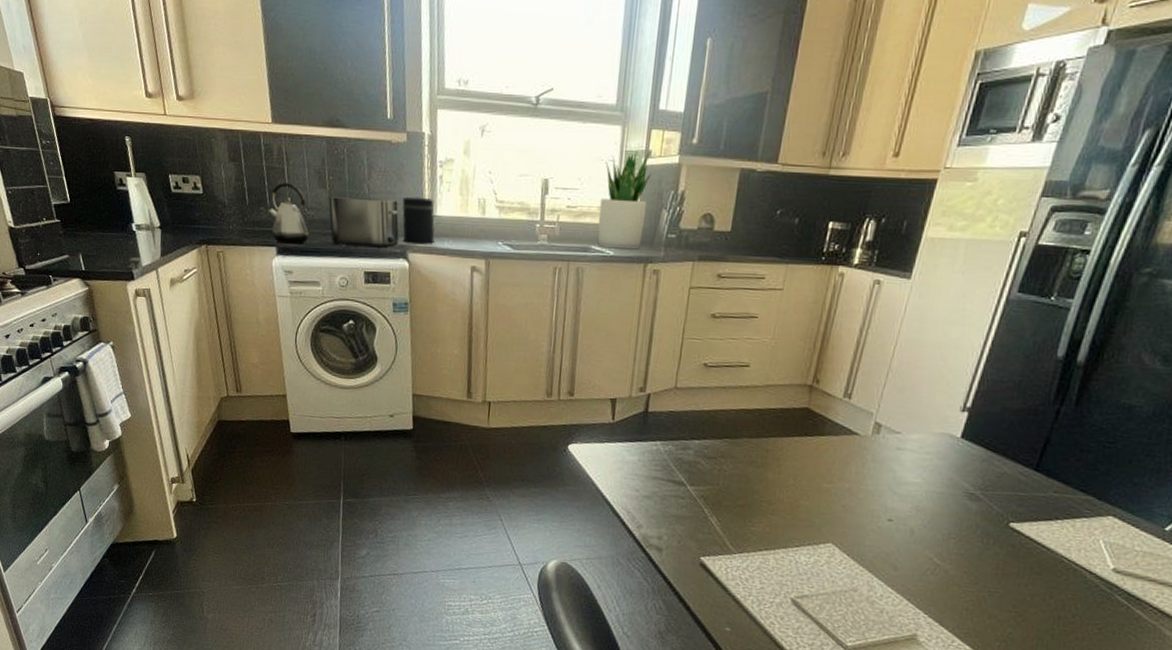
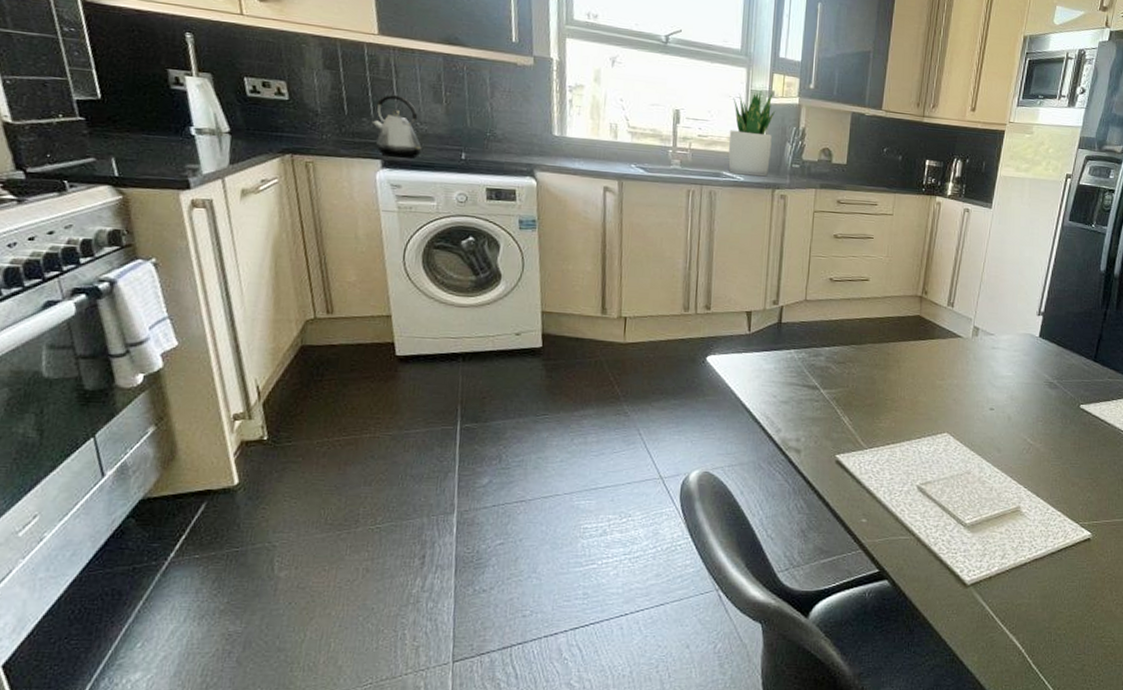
toaster: present [328,195,399,248] -> none [445,111,525,165]
cylinder: present [402,196,435,246] -> none [529,117,565,165]

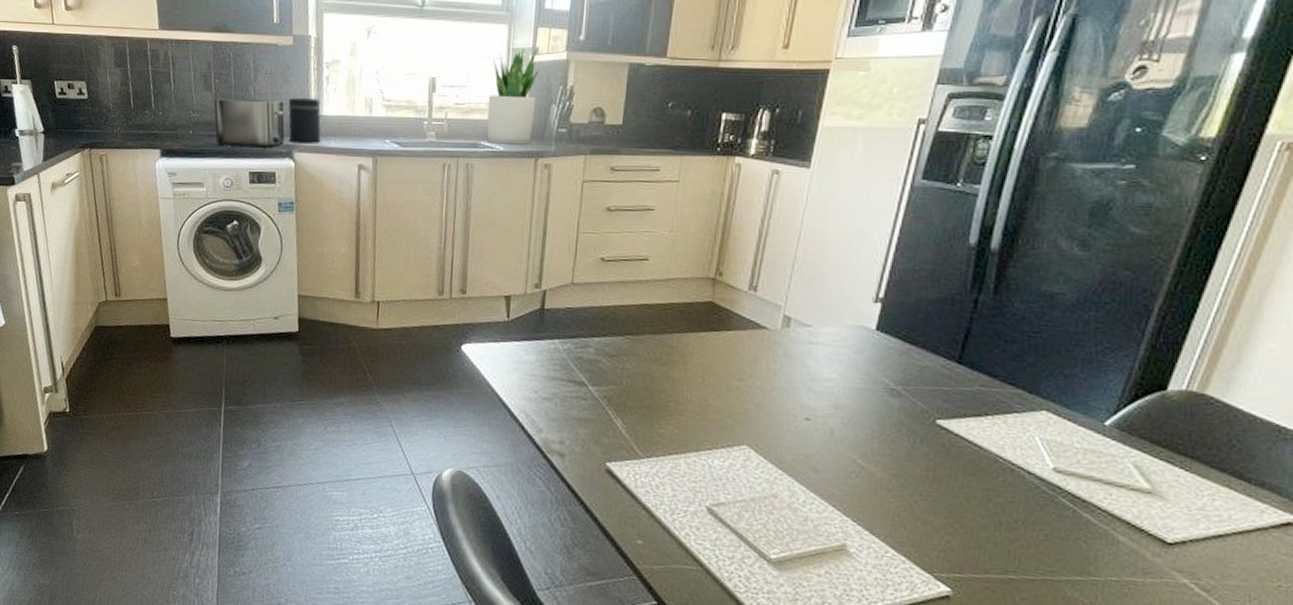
kettle: present [371,95,423,158] -> none [152,86,195,146]
toaster: none [445,111,525,165] -> present [213,98,285,148]
cylinder: none [529,117,565,165] -> present [288,97,322,145]

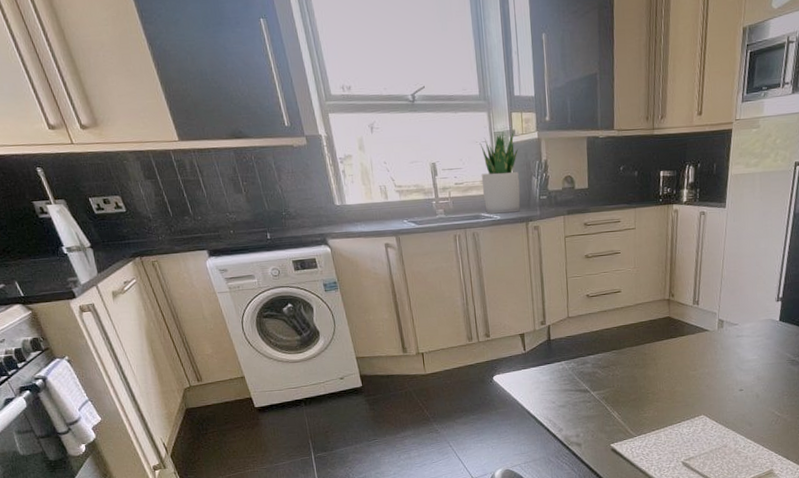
toaster: present [213,98,285,148] -> none [246,196,317,240]
cylinder: present [288,97,322,145] -> none [313,190,349,233]

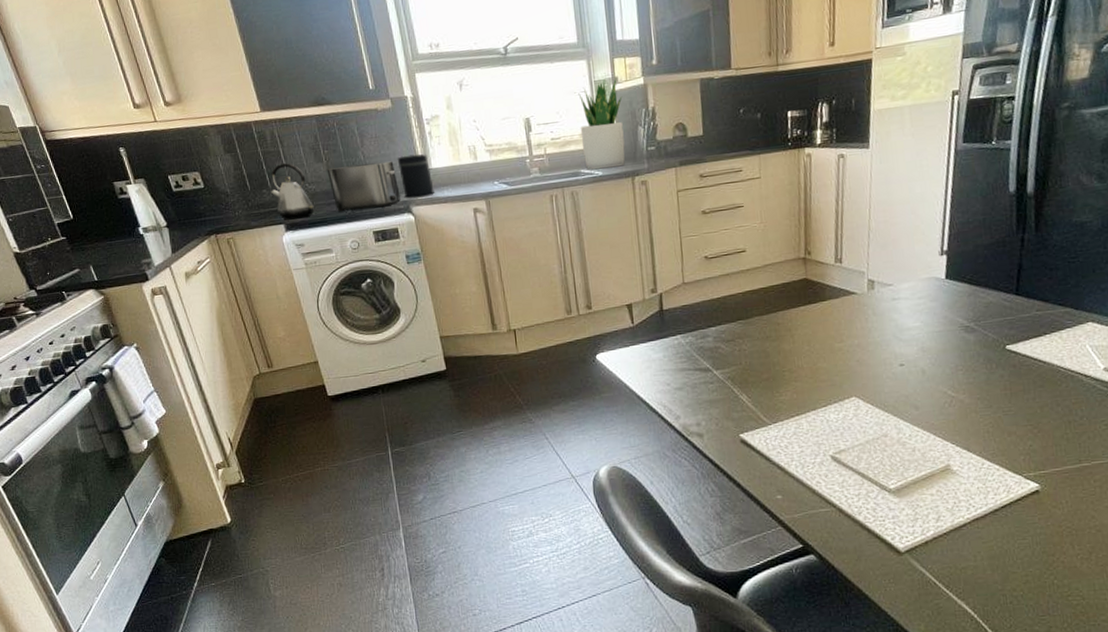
kettle: none [192,192,237,246] -> present [270,163,315,220]
toaster: none [246,196,317,240] -> present [326,161,401,211]
cylinder: none [313,190,349,233] -> present [397,153,434,199]

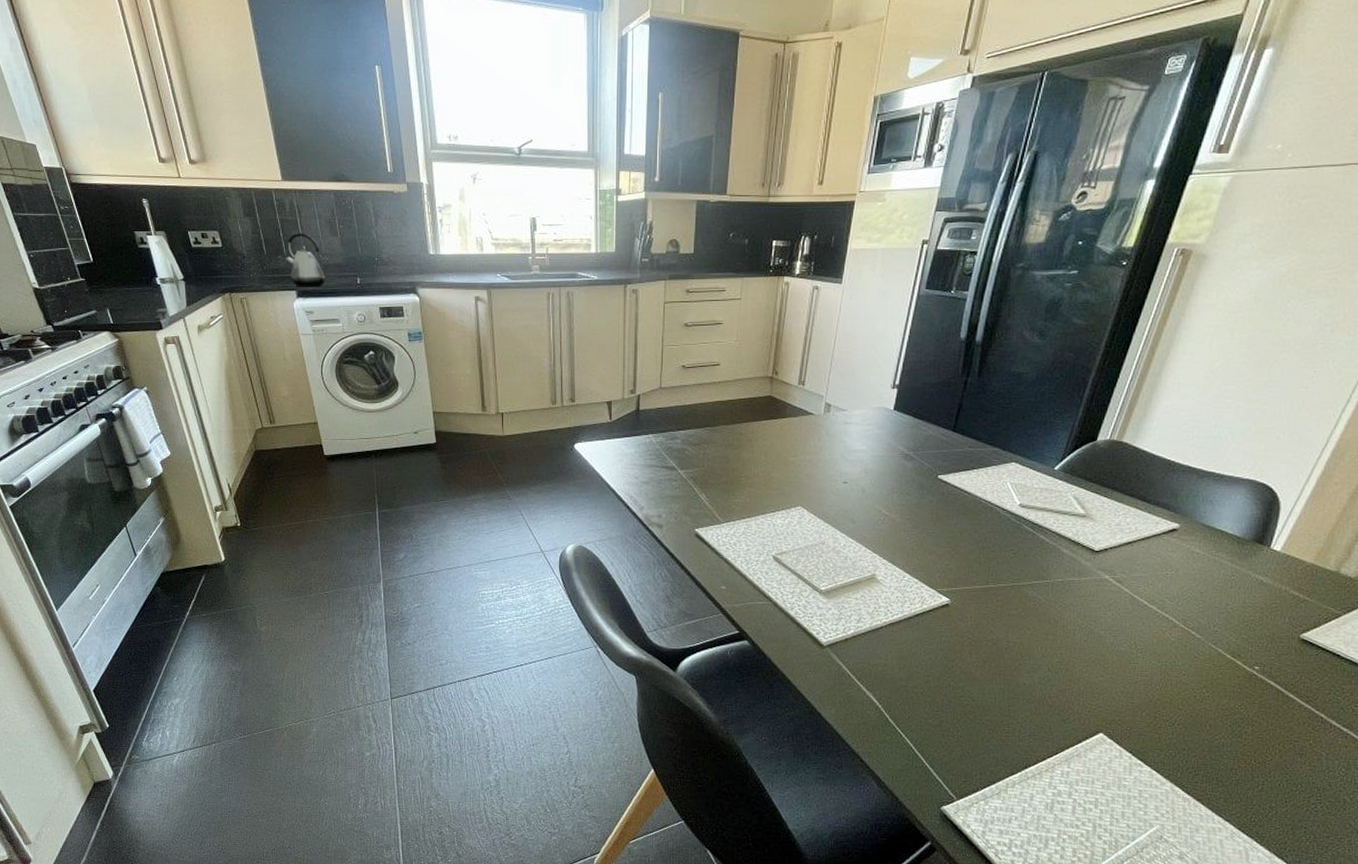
toaster: present [326,161,401,211] -> none [340,242,408,286]
cylinder: present [397,153,434,199] -> none [408,239,440,282]
planter: present [578,78,625,170] -> none [581,189,624,275]

